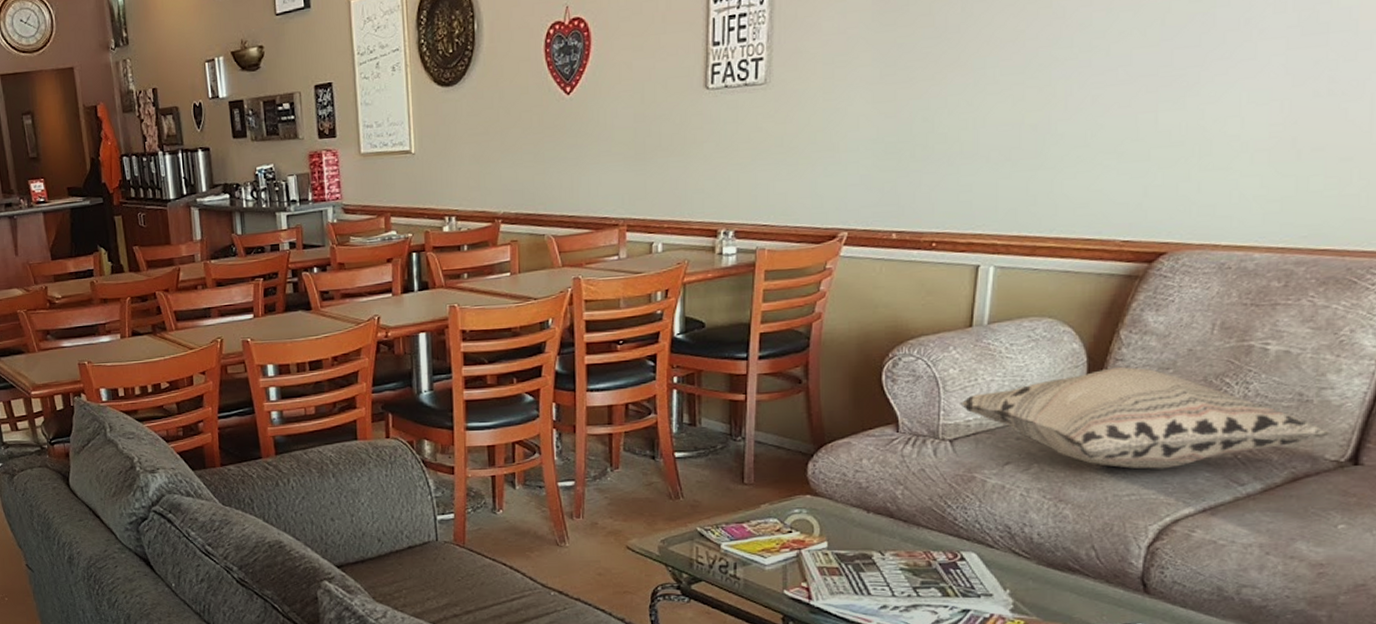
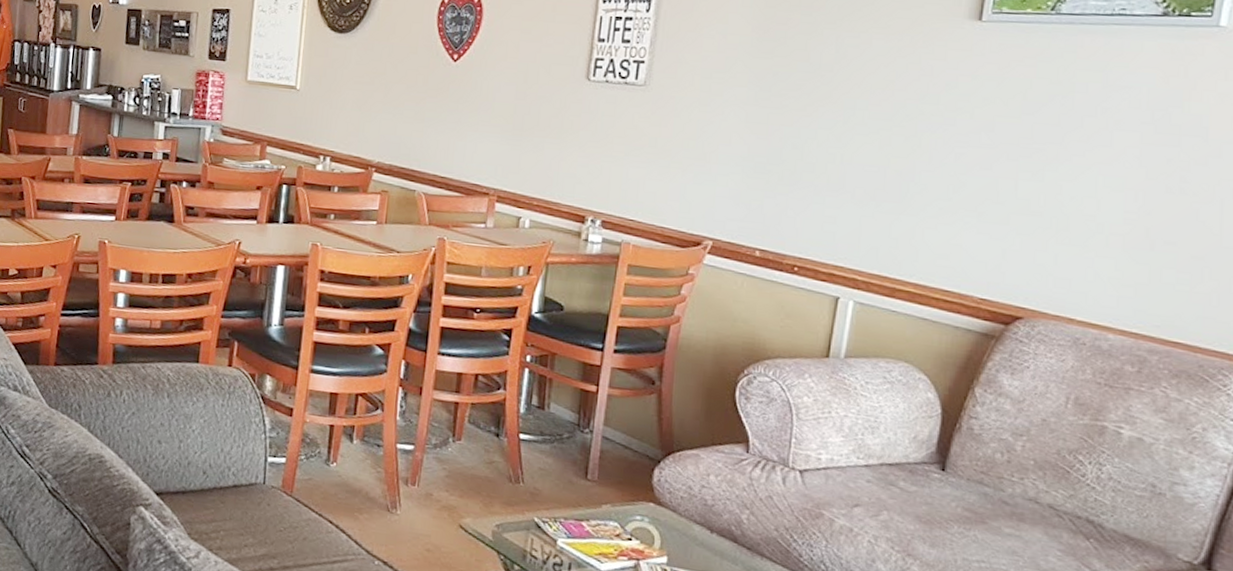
decorative pillow: present [960,367,1332,469] -> none [812,424,1184,540]

